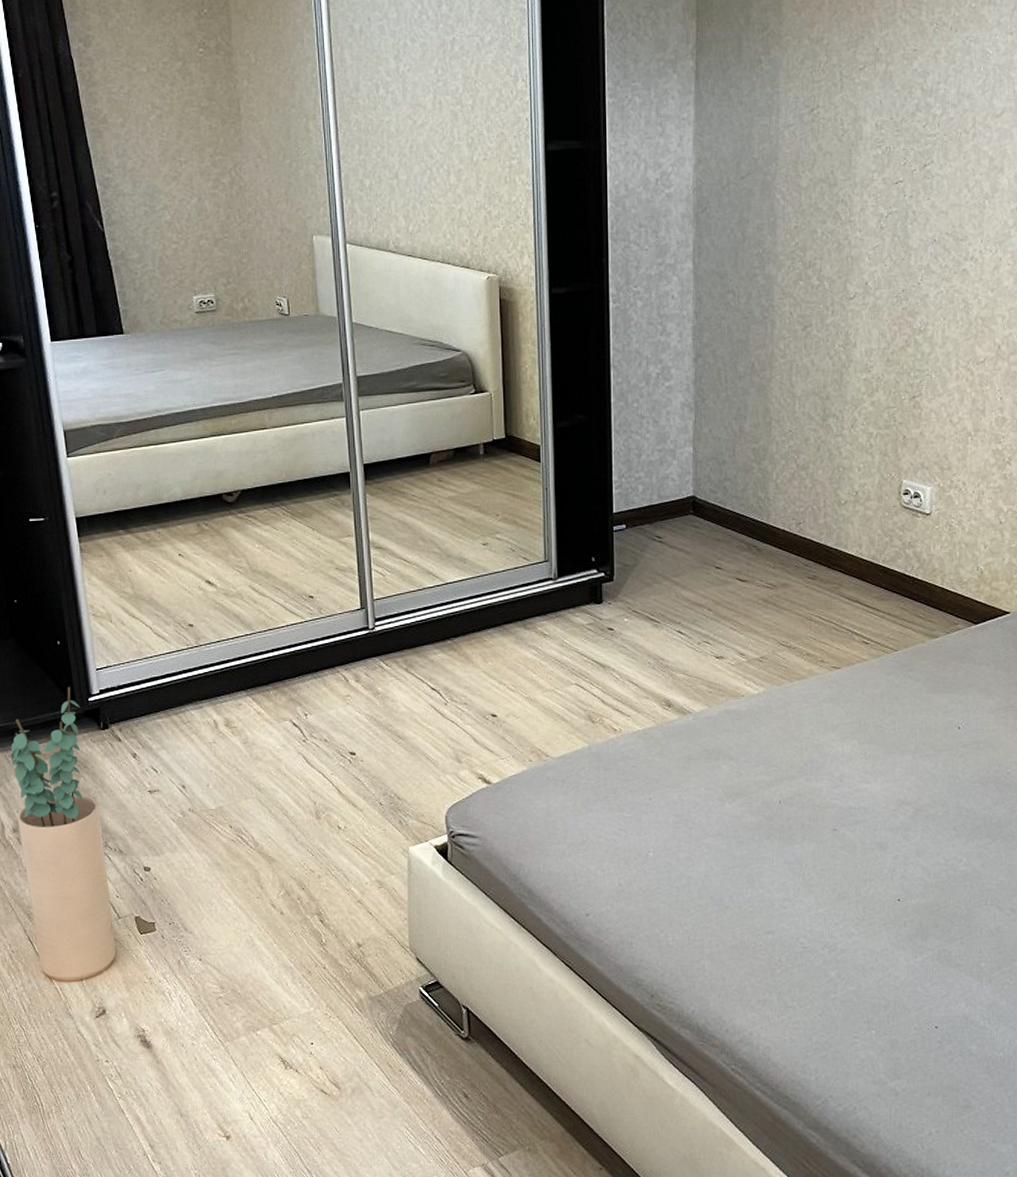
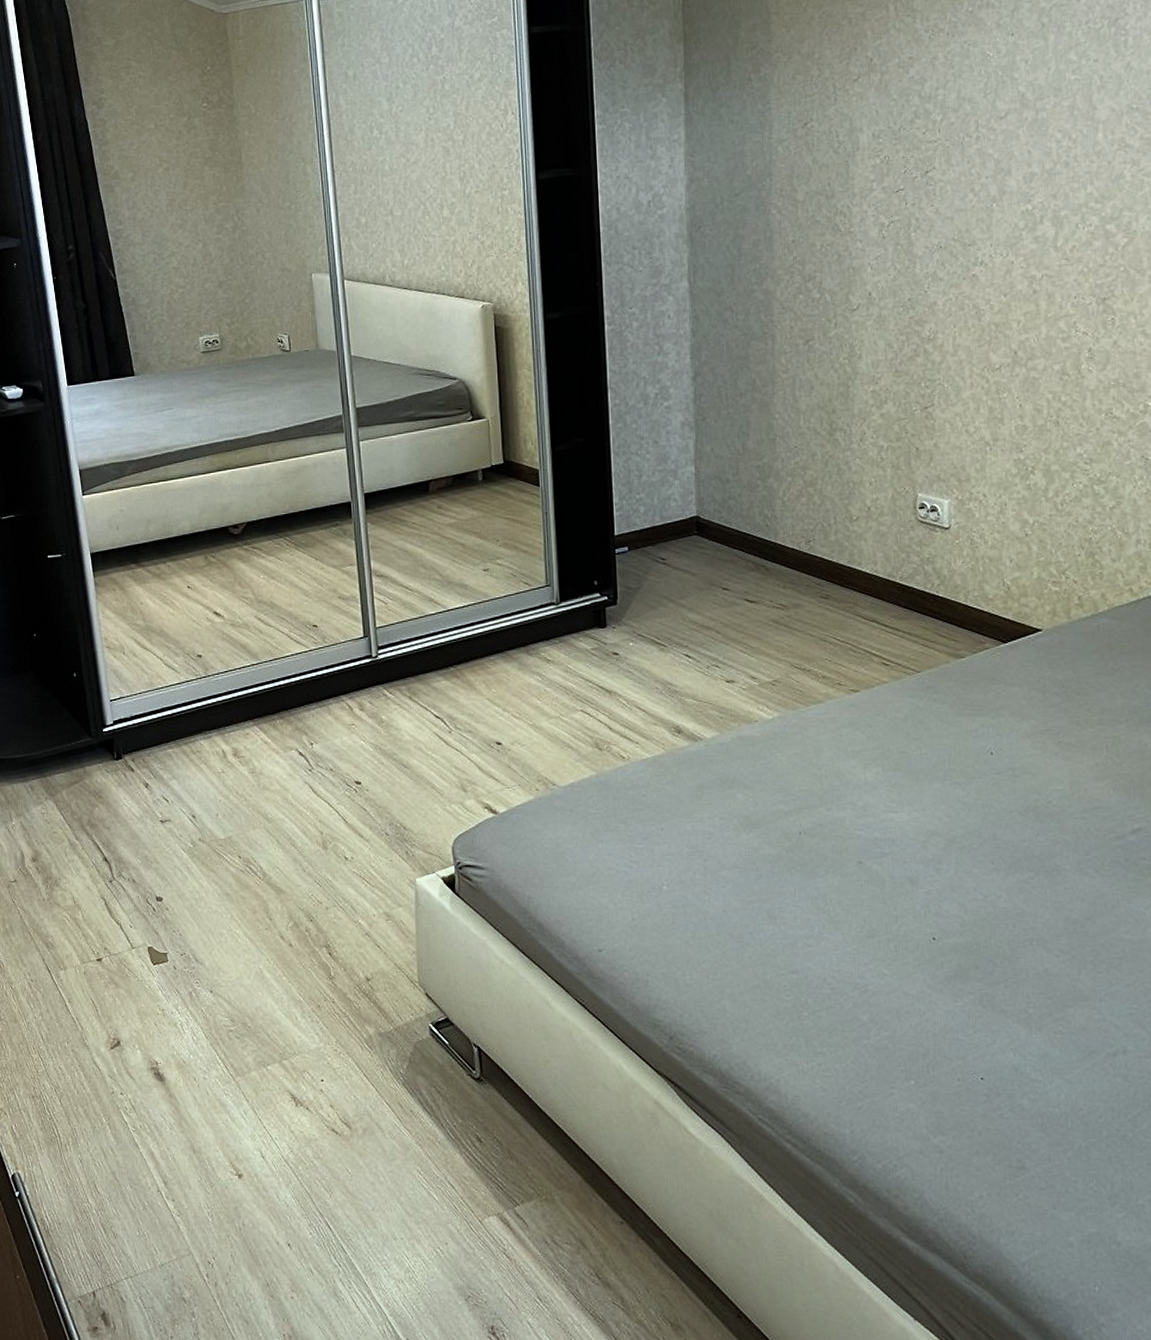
vase: present [10,686,117,981] -> none [30,717,130,1012]

